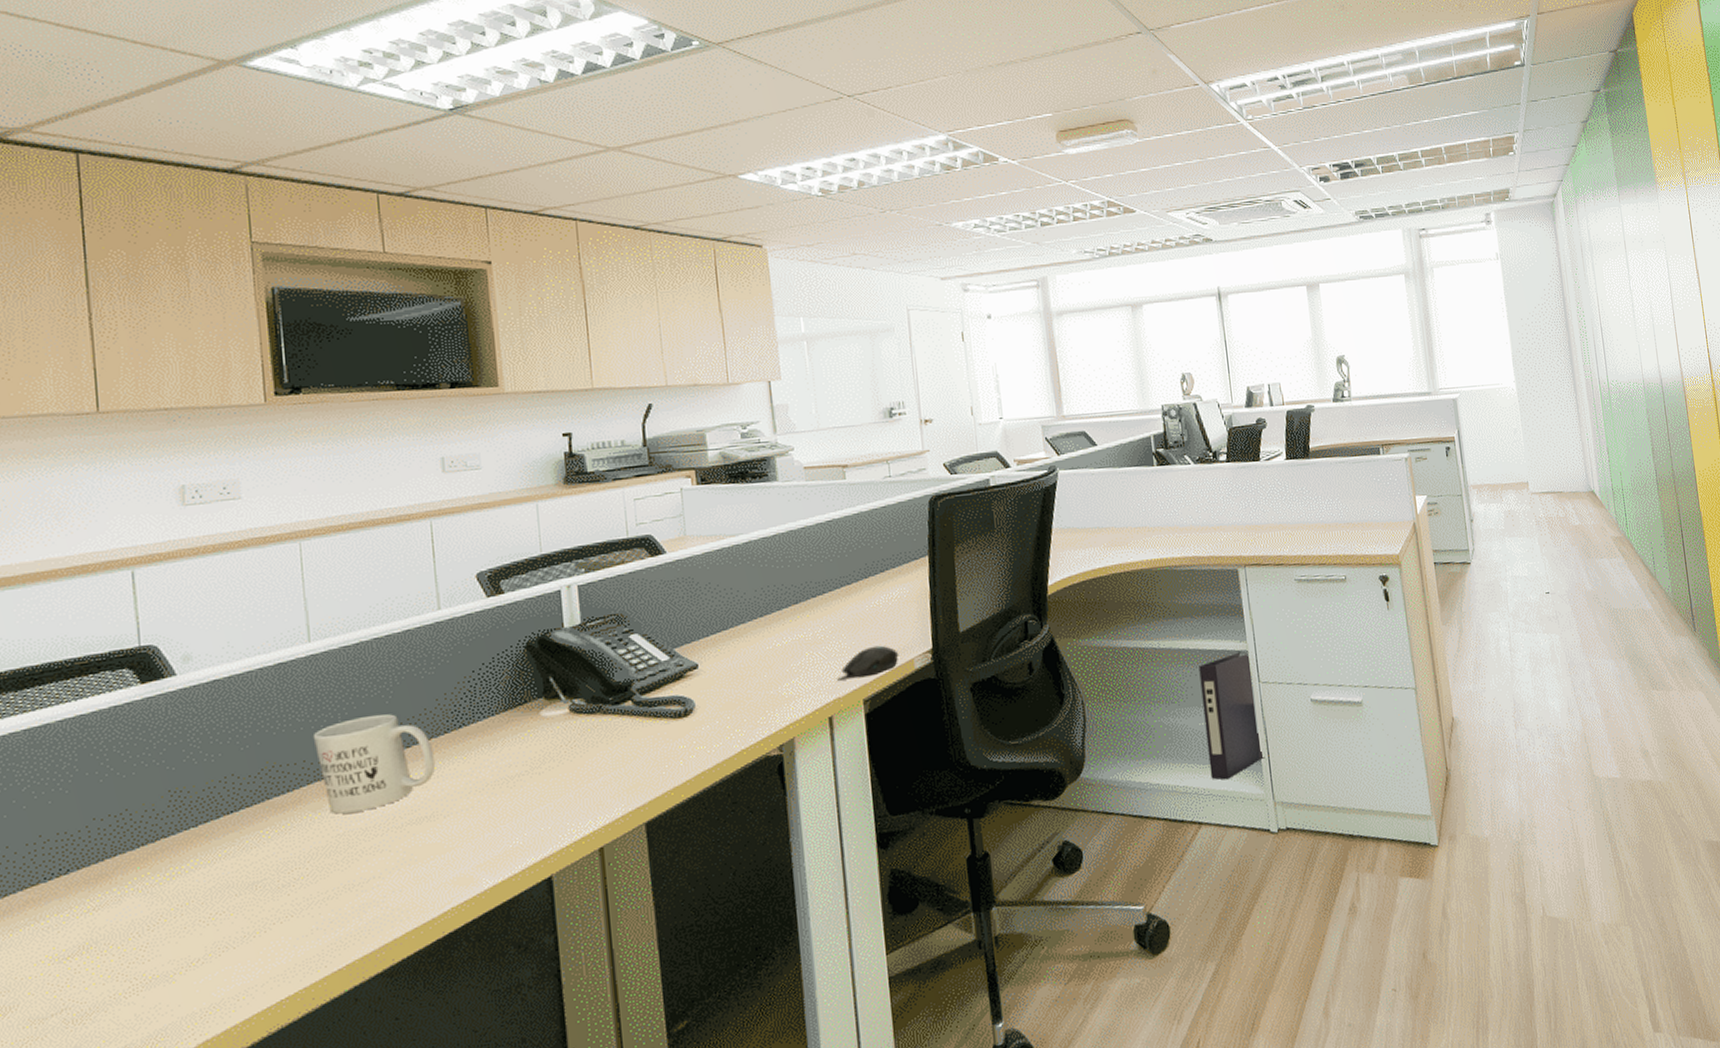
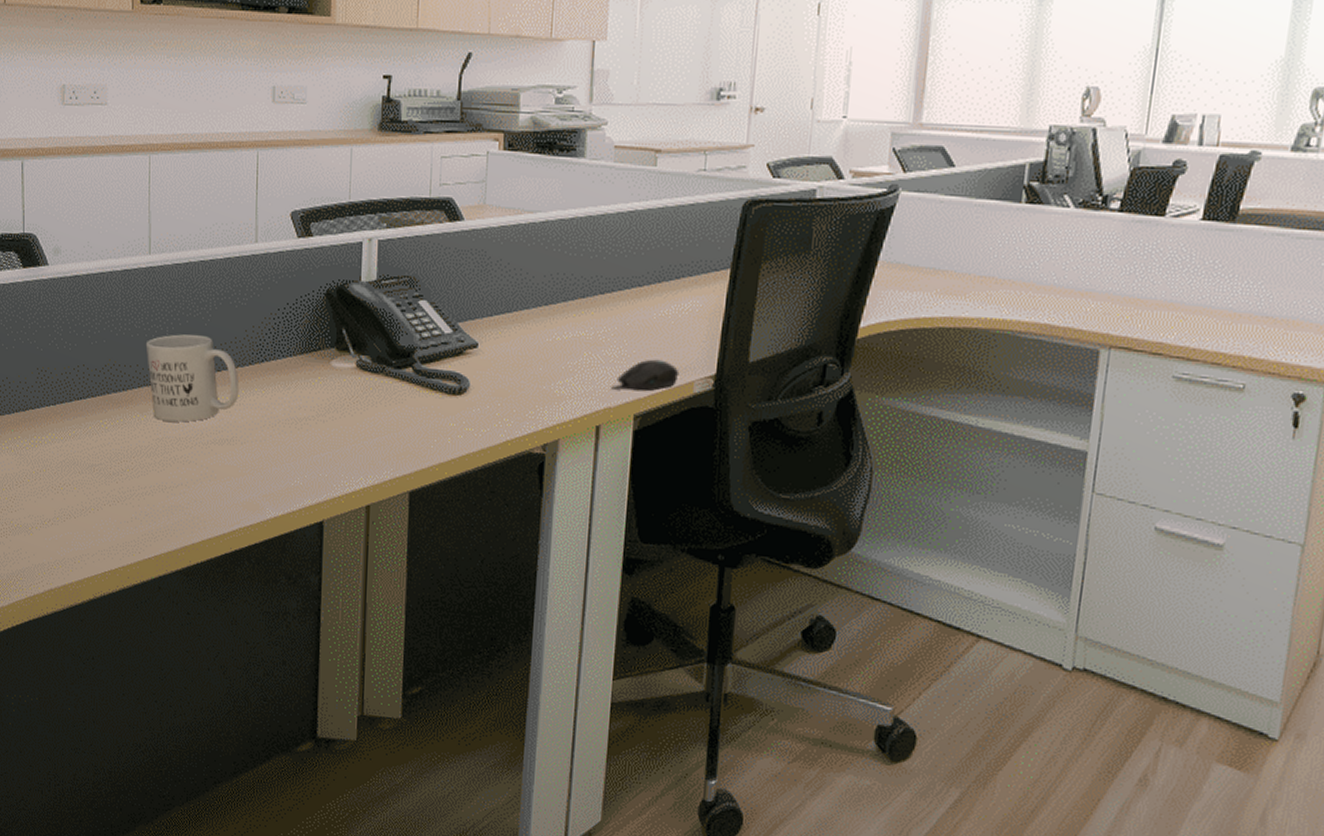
binder: present [1198,652,1264,780] -> none [1004,450,1087,596]

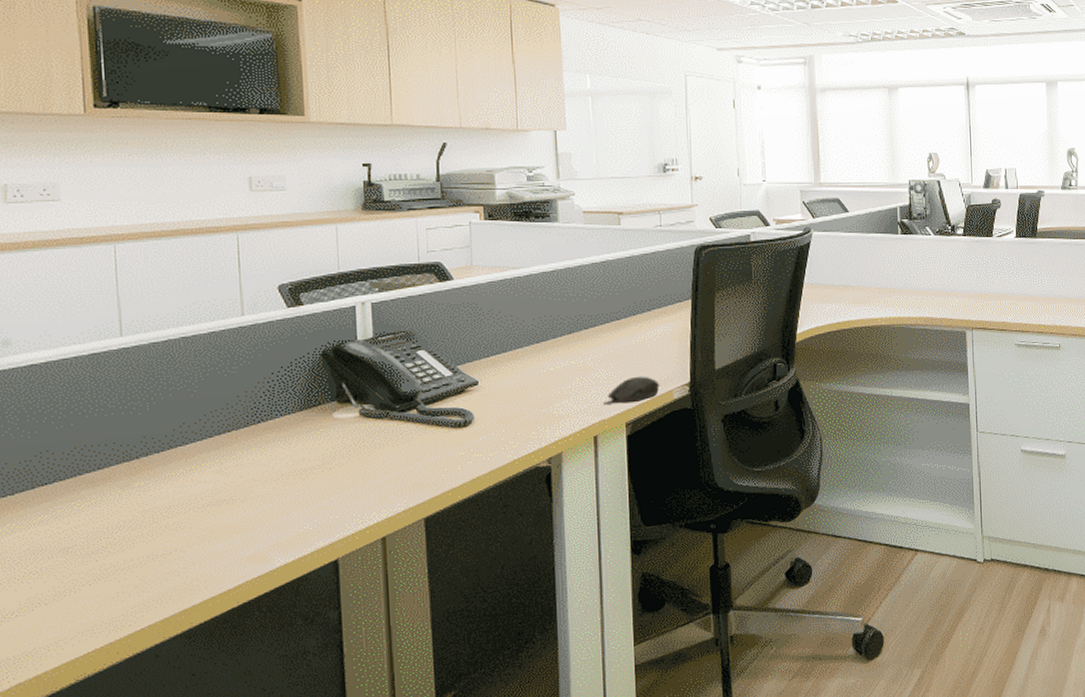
mug: present [145,334,239,422] -> none [122,406,234,492]

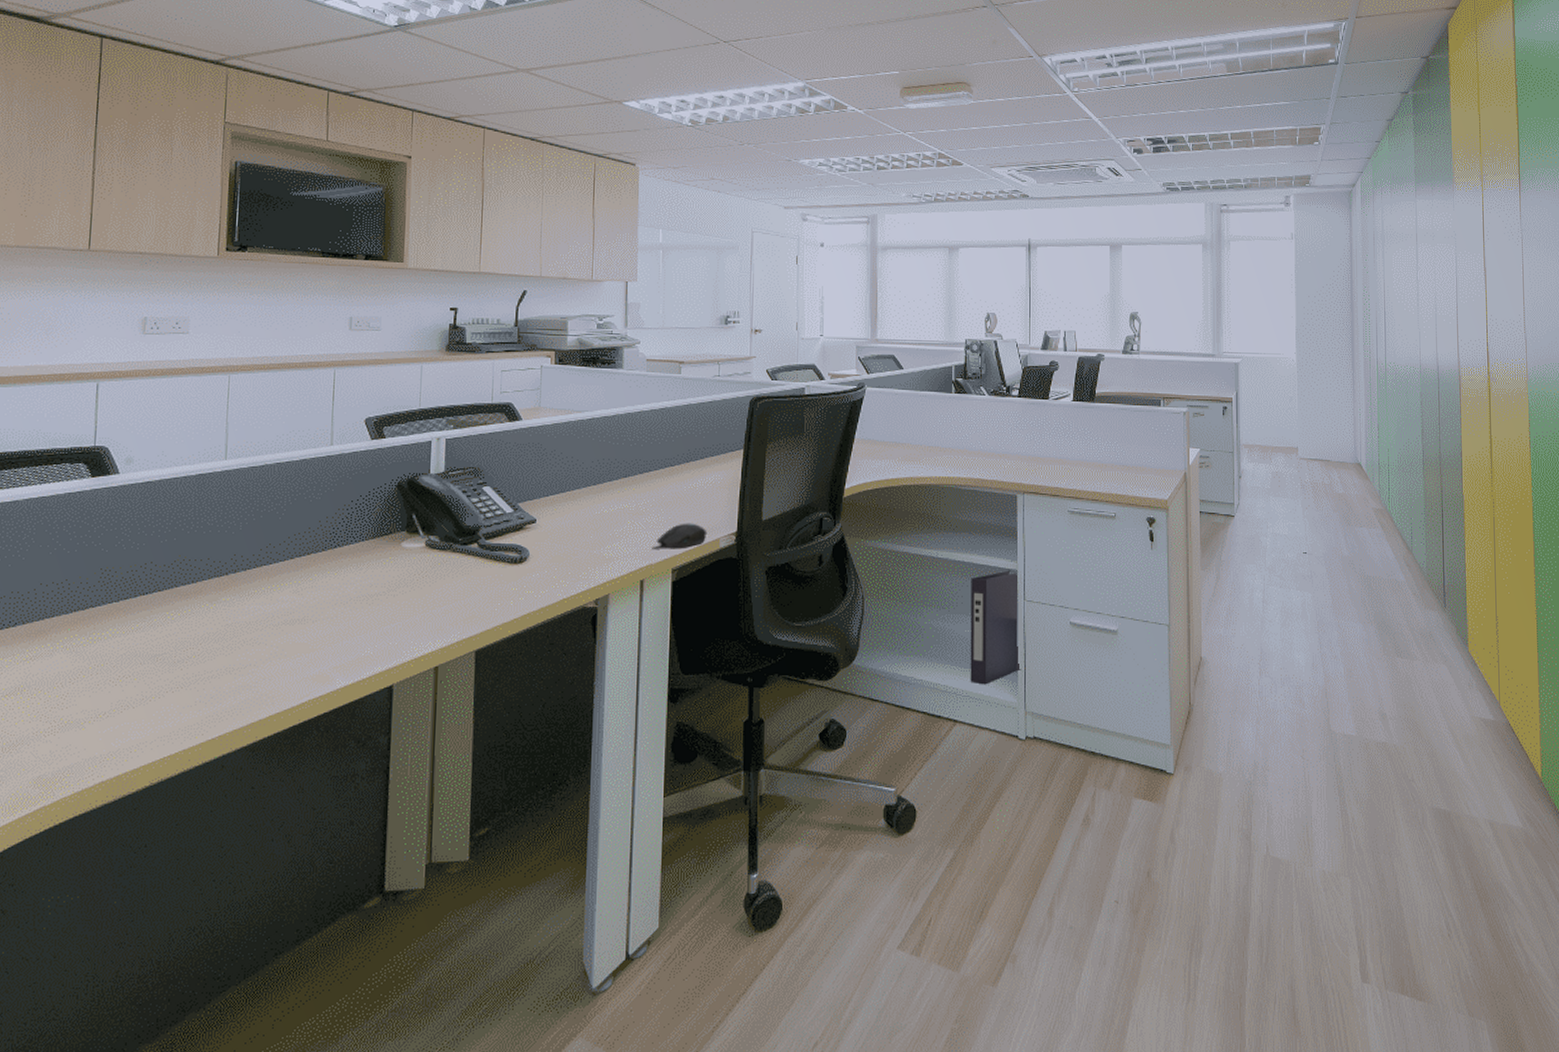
binder: none [925,404,976,514] -> present [970,570,1021,685]

